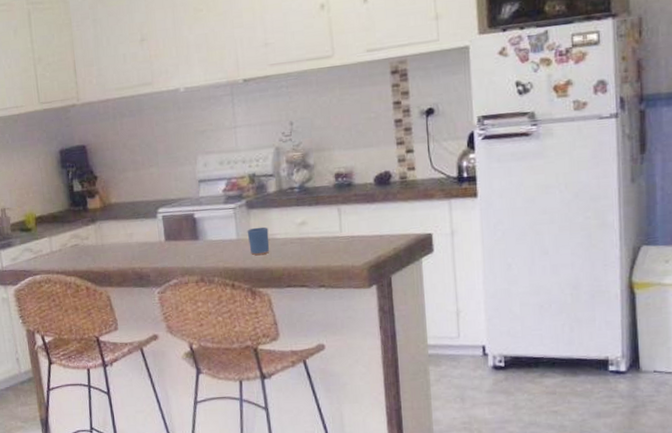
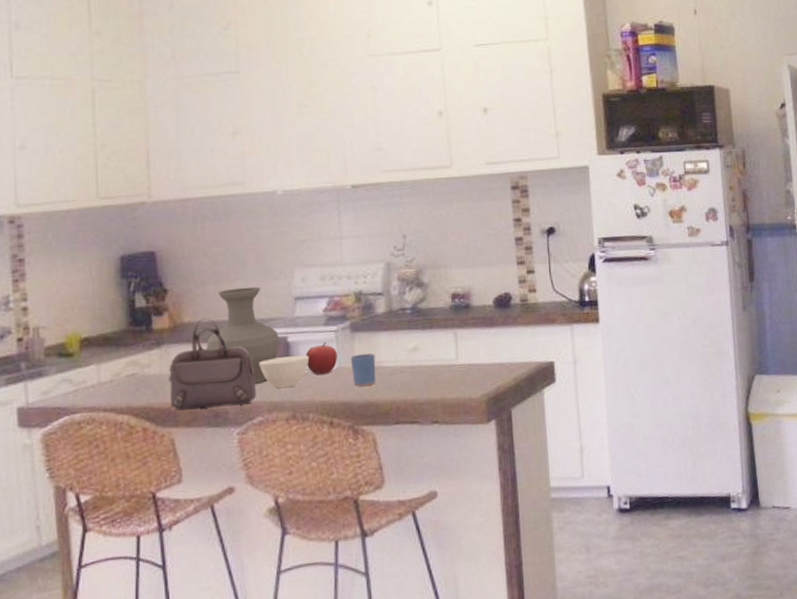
handbag: none [102,199,171,274] -> present [168,318,256,411]
vase: none [130,172,188,254] -> present [207,286,280,385]
bowl: none [172,229,213,257] -> present [259,355,310,389]
fruit: none [209,218,237,246] -> present [305,342,338,376]

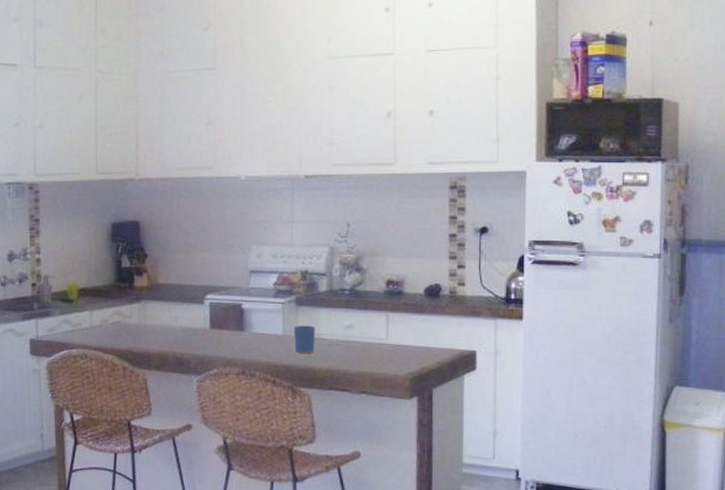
handbag: present [168,318,256,411] -> none [144,281,214,358]
vase: present [207,286,280,385] -> none [176,258,236,342]
bowl: present [259,355,310,389] -> none [217,321,260,348]
fruit: present [305,342,338,376] -> none [256,312,284,340]

